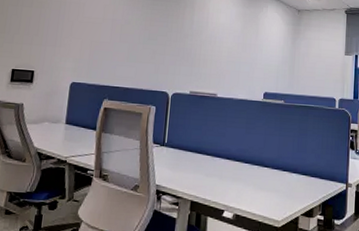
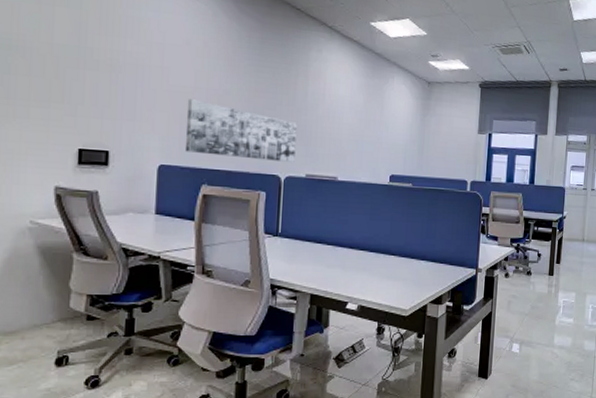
wall art: none [92,28,184,82] -> present [184,99,297,163]

